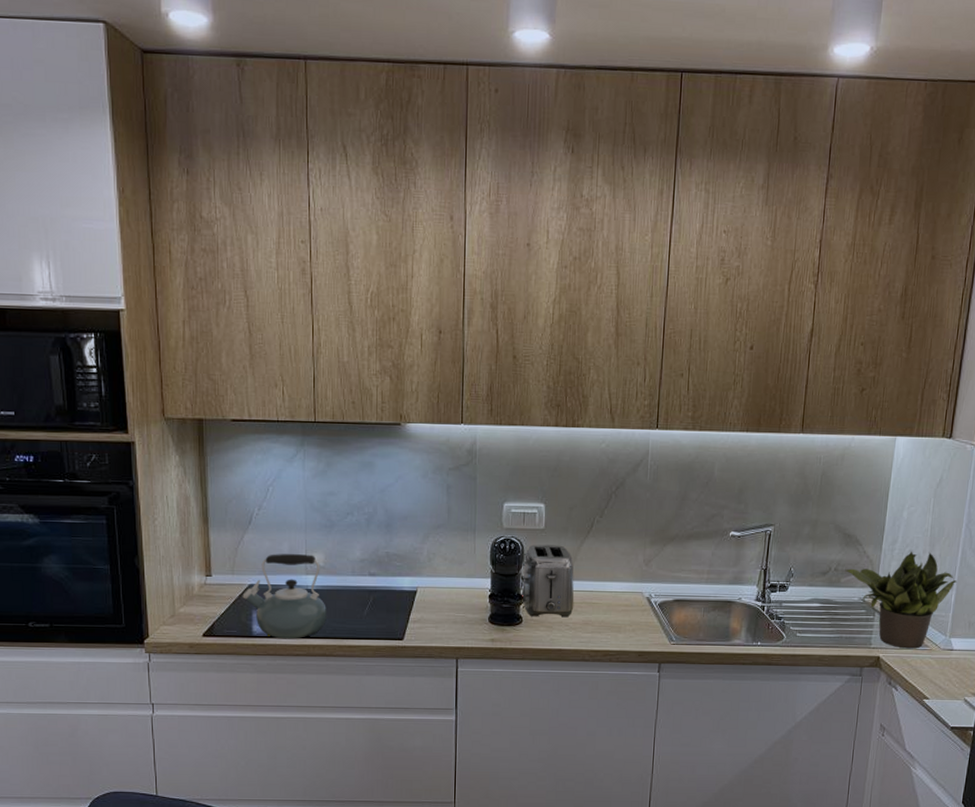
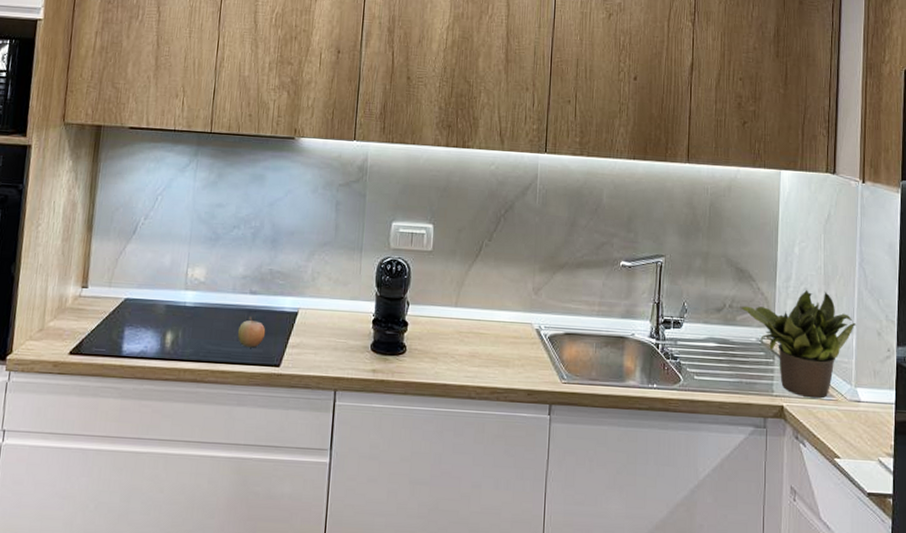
kettle: present [242,554,328,639] -> none [116,266,203,362]
fruit: none [360,596,387,624] -> present [237,317,266,348]
toaster: present [522,544,574,618] -> none [406,267,461,348]

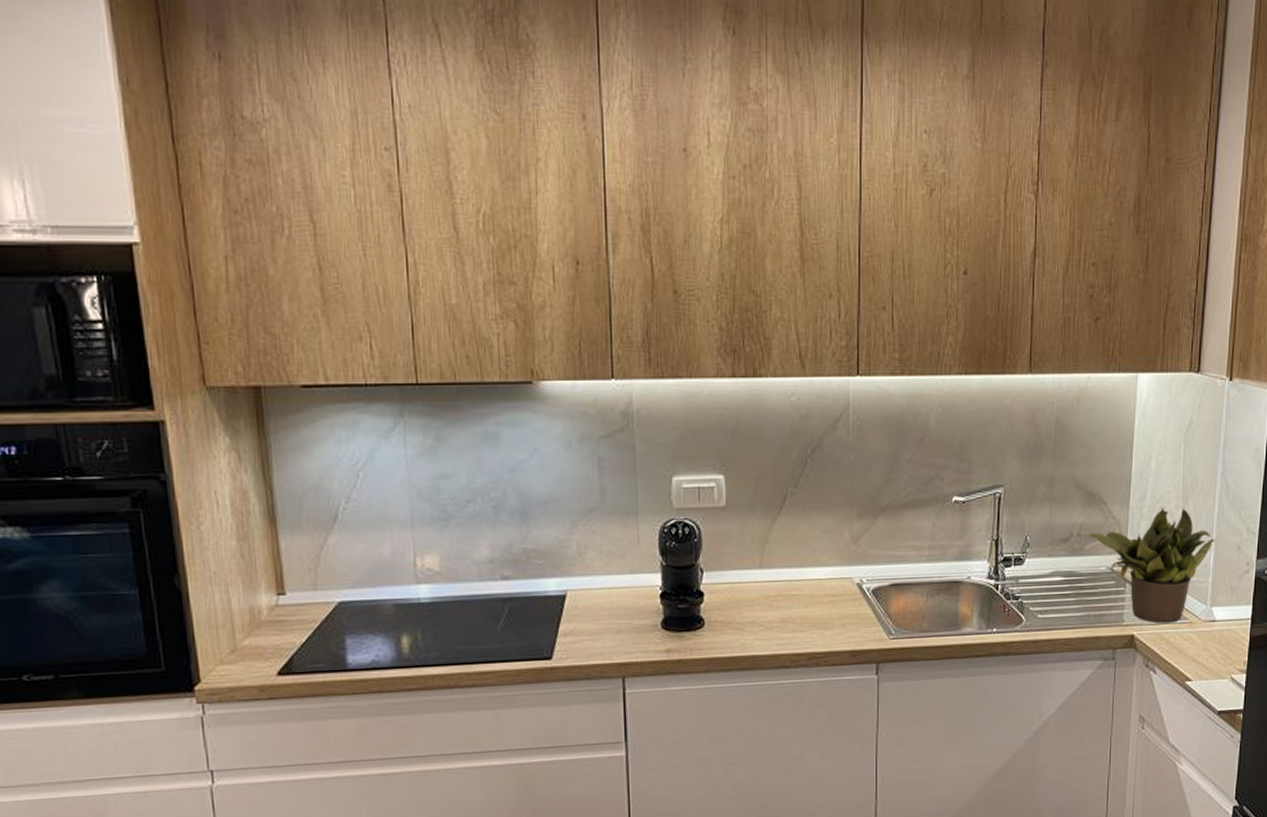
fruit: present [237,317,266,348] -> none [492,606,529,642]

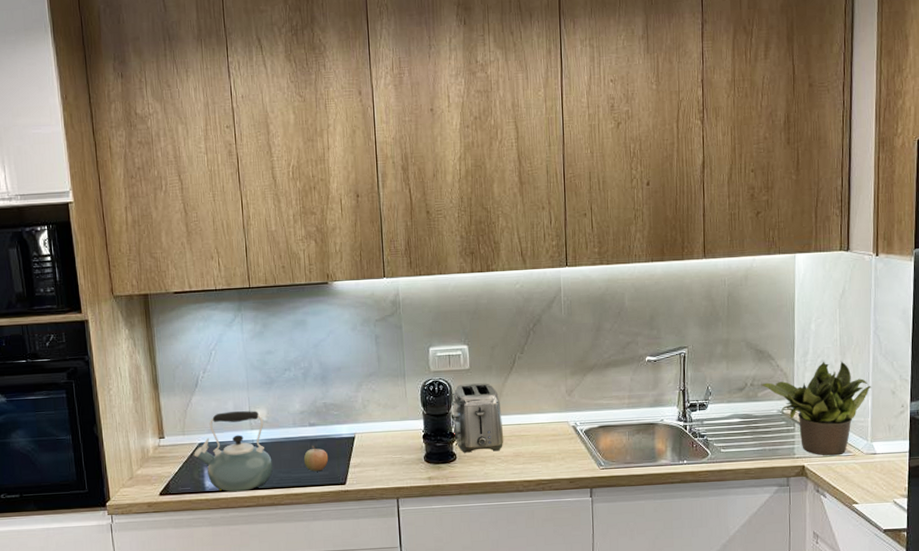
kettle: none [330,557,449,671] -> present [194,411,274,492]
fruit: none [492,606,529,642] -> present [303,445,329,472]
toaster: none [702,525,768,618] -> present [453,383,504,453]

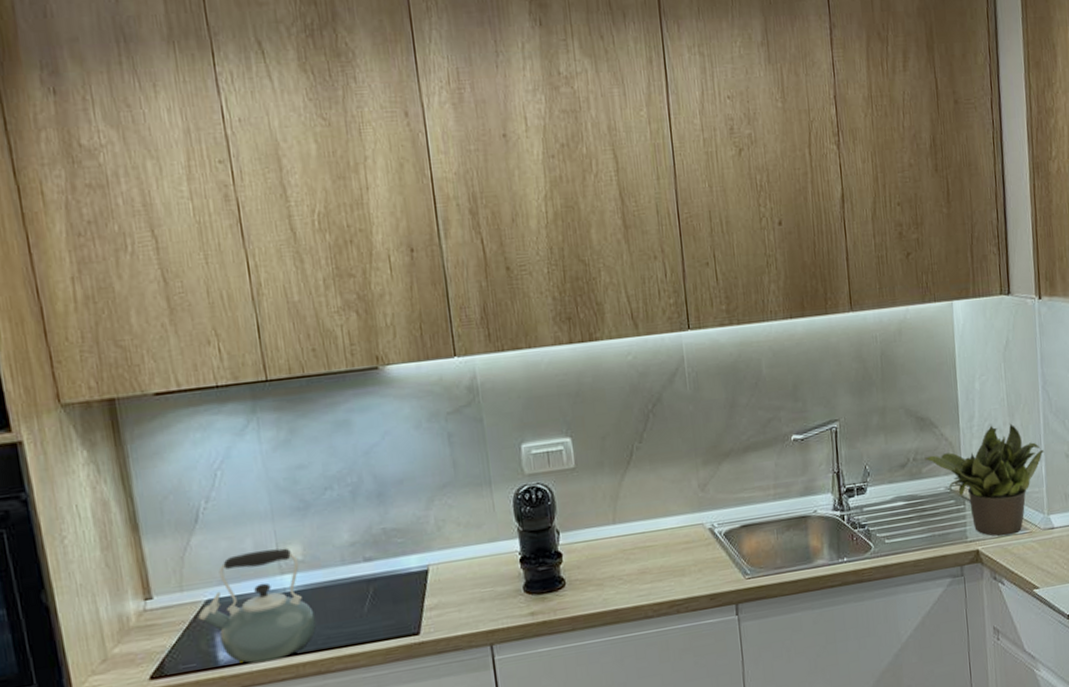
fruit: present [303,445,329,472] -> none [358,587,394,623]
toaster: present [453,383,504,453] -> none [556,483,625,577]

